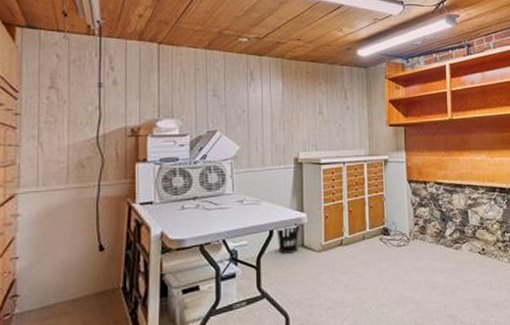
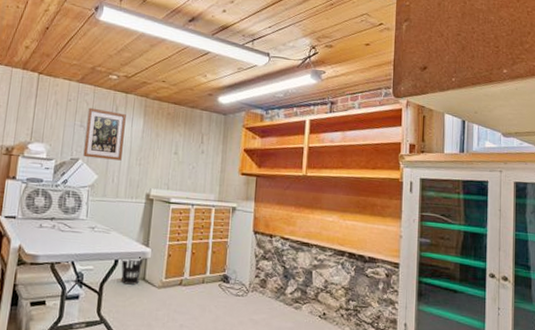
wall art: none [220,75,263,128] -> present [83,107,126,161]

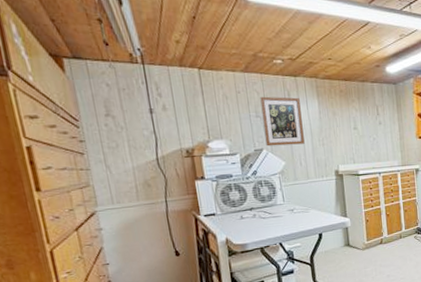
wastebasket: present [121,257,144,285] -> none [325,227,345,253]

